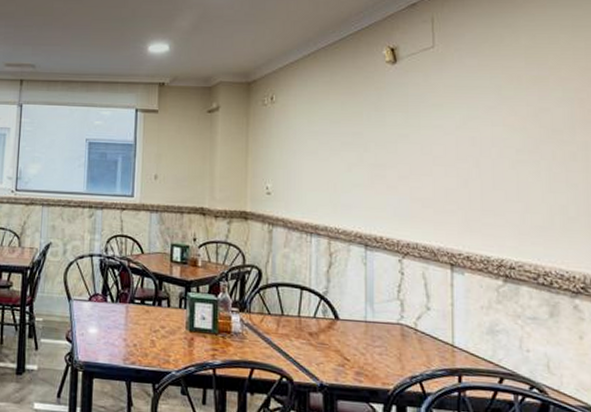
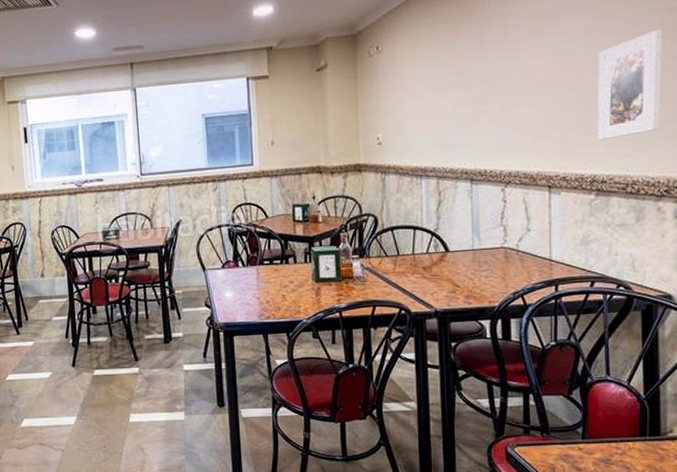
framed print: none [504,118,574,223] -> present [597,29,663,140]

